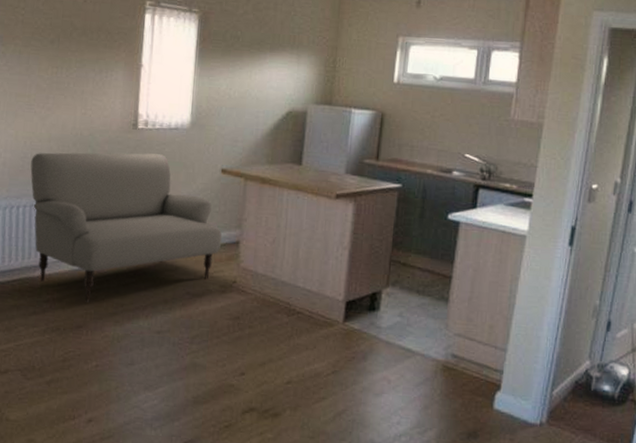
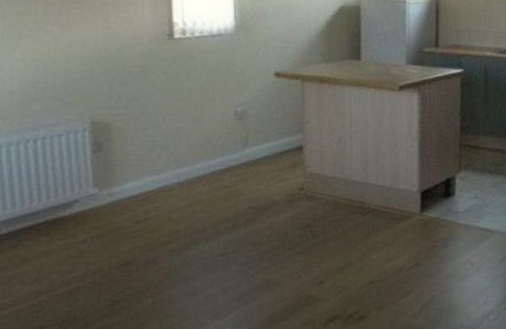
sofa: present [30,152,223,302] -> none [46,64,284,235]

